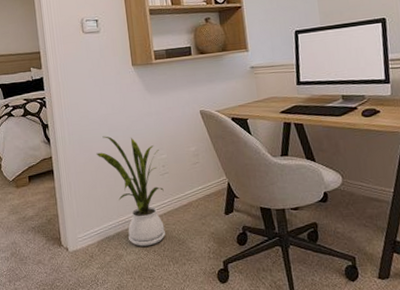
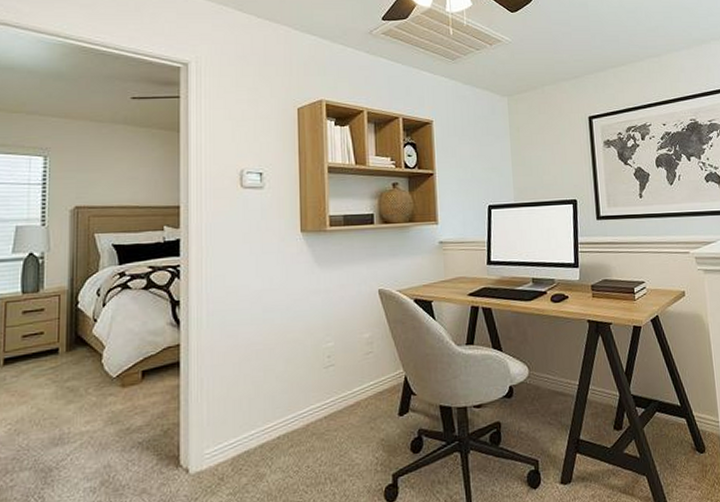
house plant: present [96,136,165,247] -> none [243,317,327,462]

